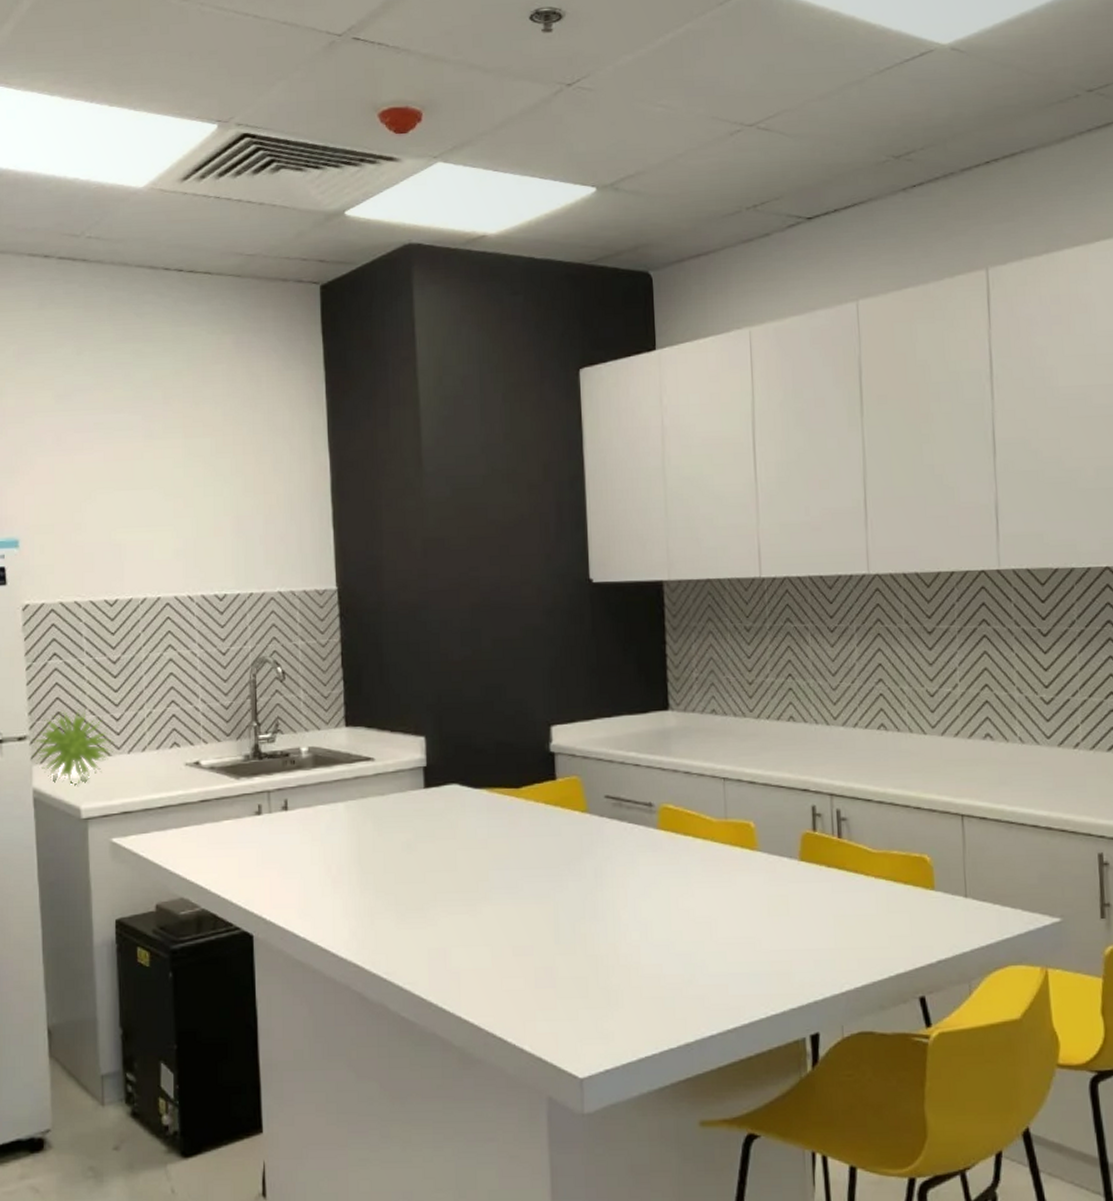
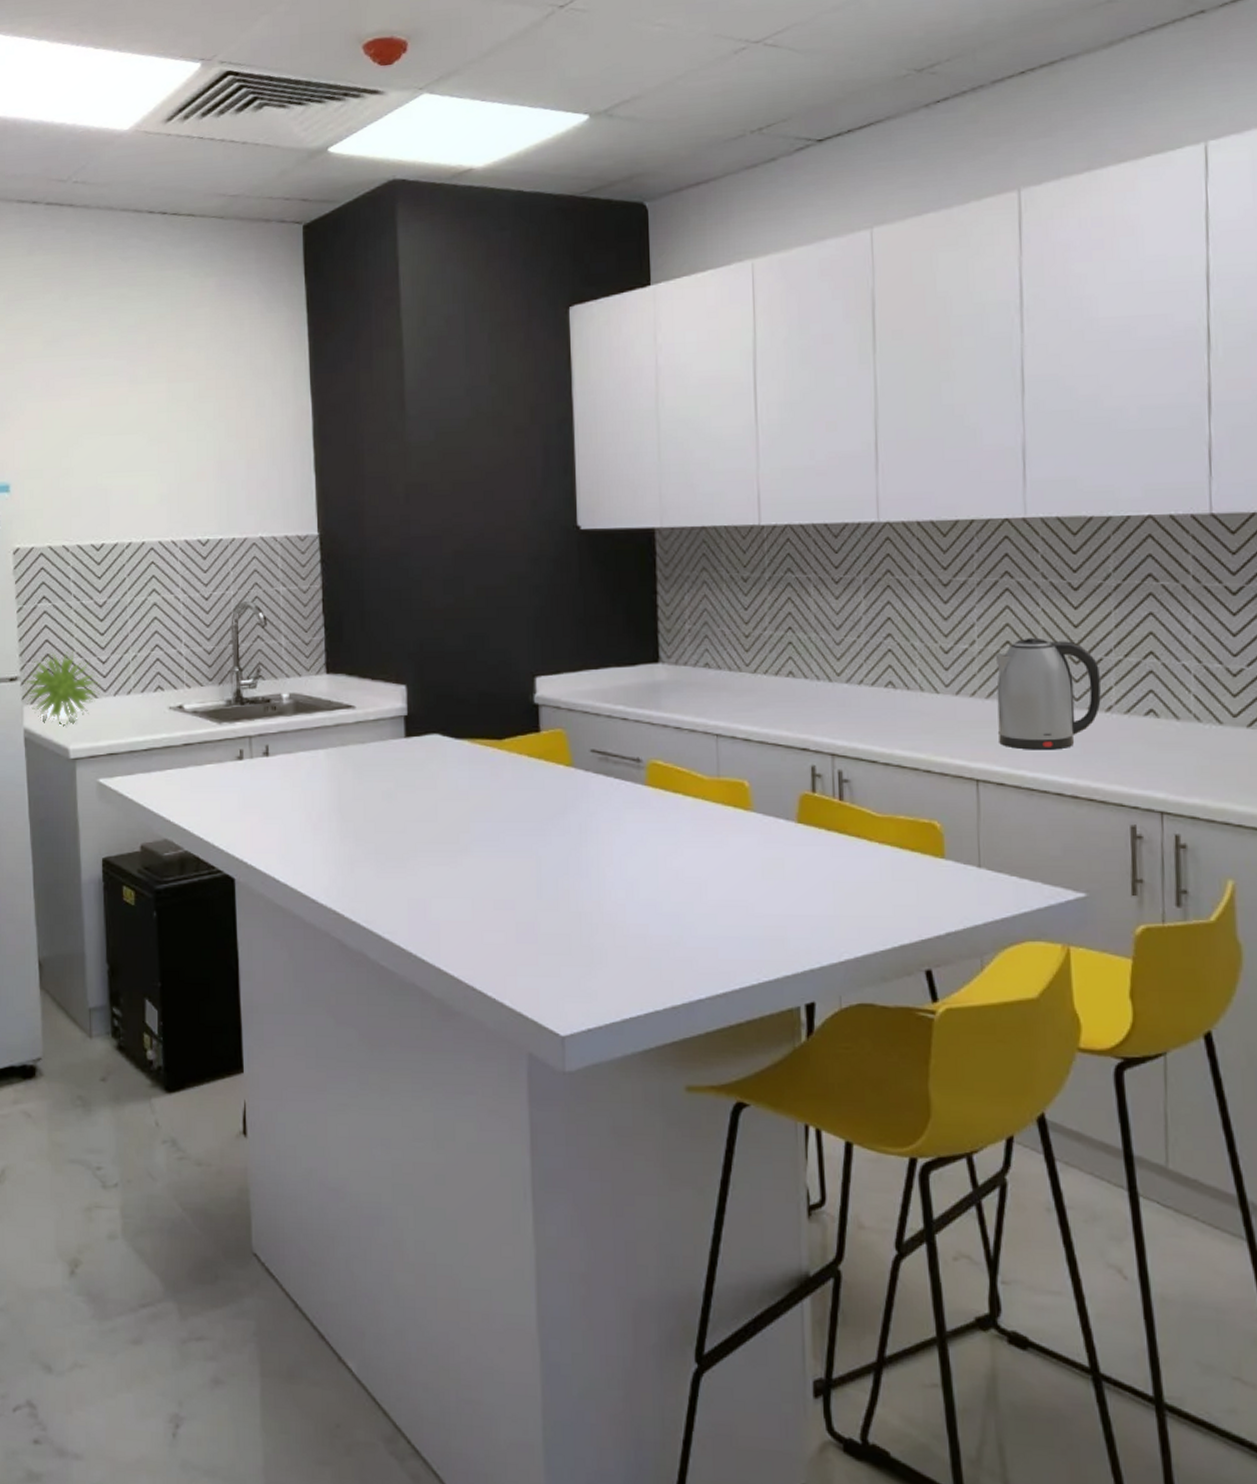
kettle: none [975,680,1070,786] -> present [995,637,1101,750]

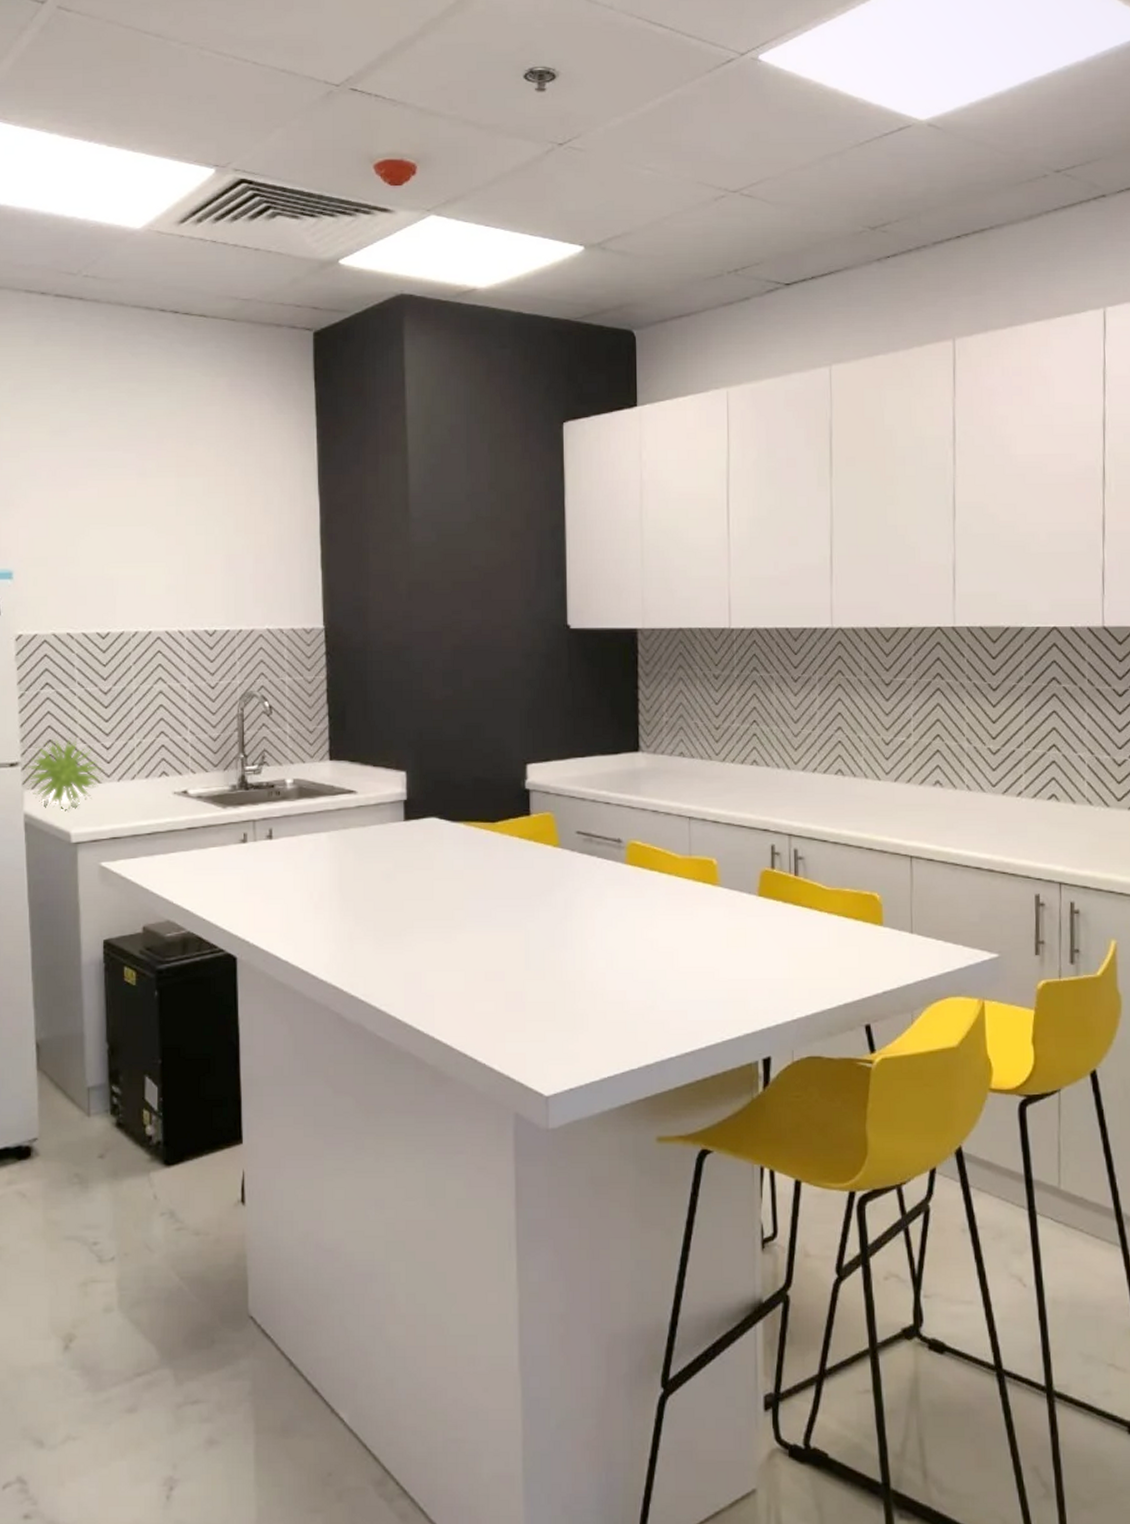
kettle: present [995,637,1101,750] -> none [927,731,1013,830]

